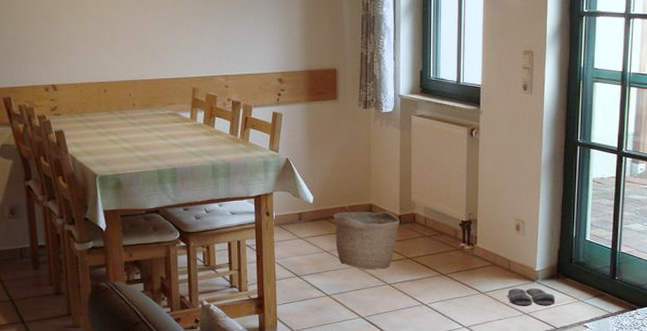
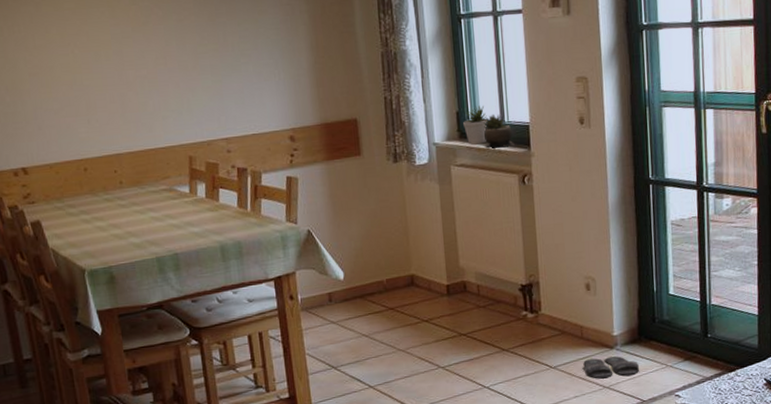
basket: present [333,211,399,269] -> none [369,281,448,353]
potted plant: none [425,67,446,99] -> present [463,105,488,145]
succulent plant: none [440,76,467,104] -> present [483,114,515,149]

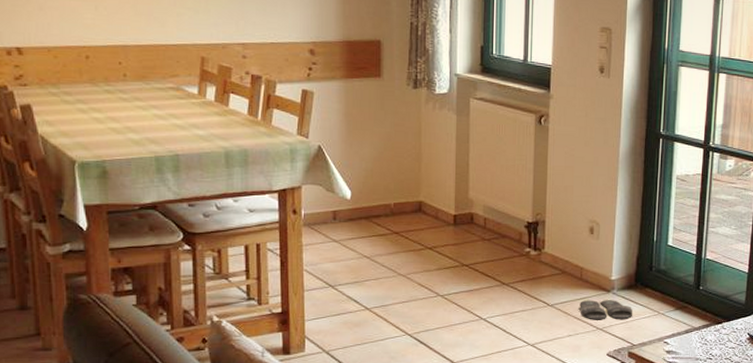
potted plant: present [463,105,488,145] -> none [487,42,511,81]
succulent plant: present [483,114,515,149] -> none [504,53,535,87]

